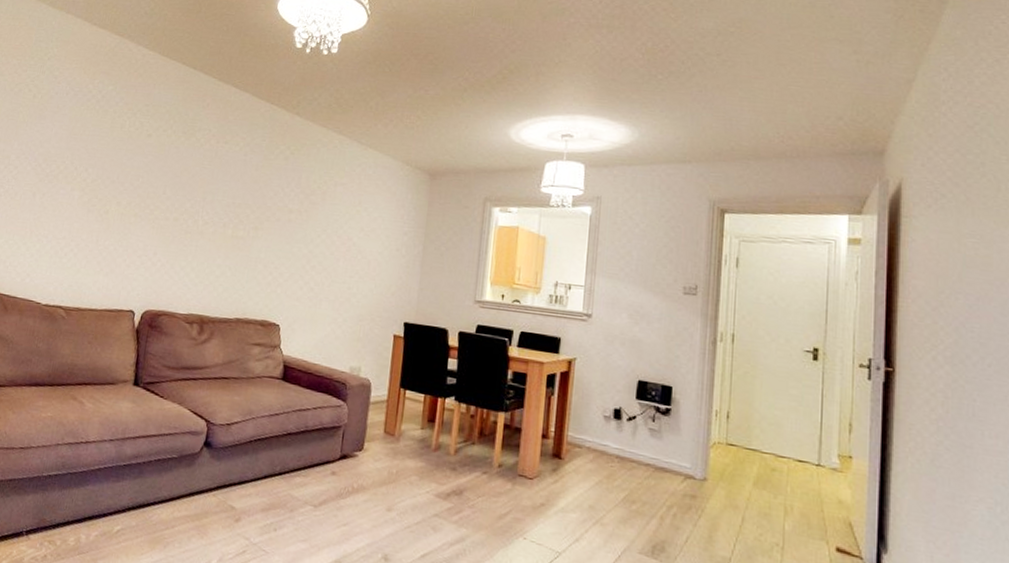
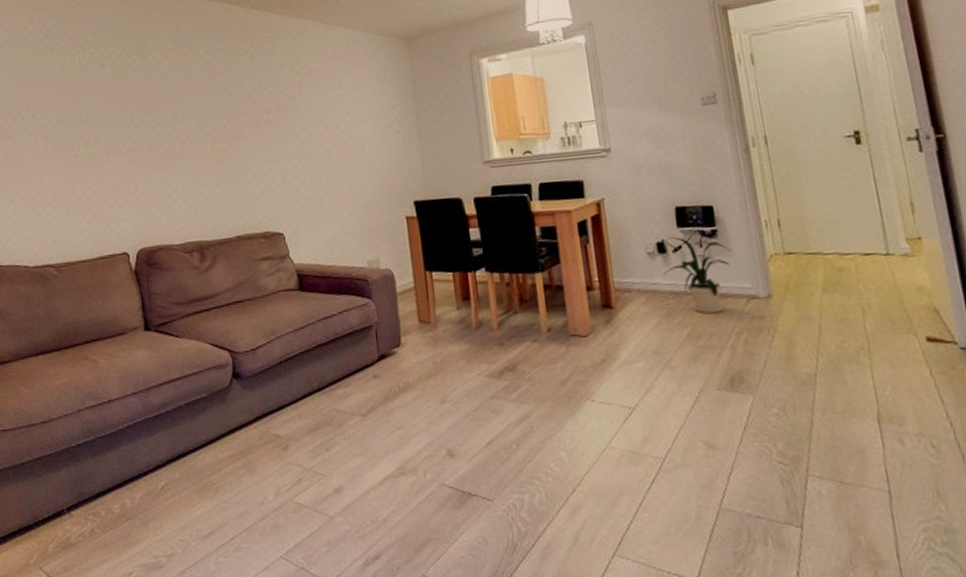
house plant: none [614,406,680,485] -> present [663,237,731,314]

